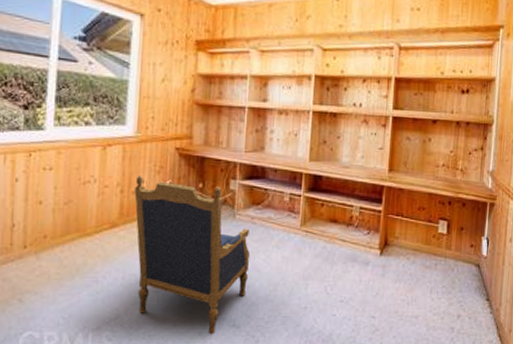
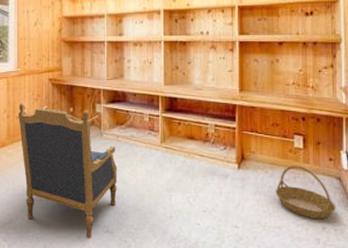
basket: none [415,252,473,308] -> present [275,166,336,220]

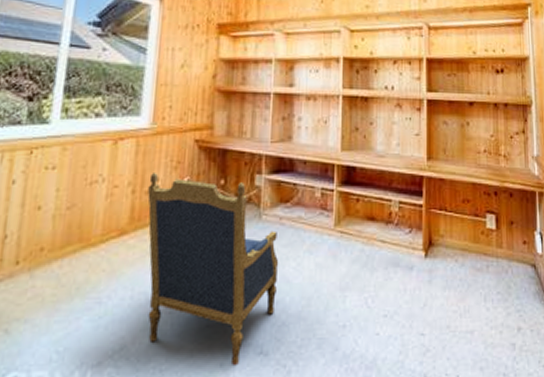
basket: present [275,166,336,220] -> none [466,252,532,319]

